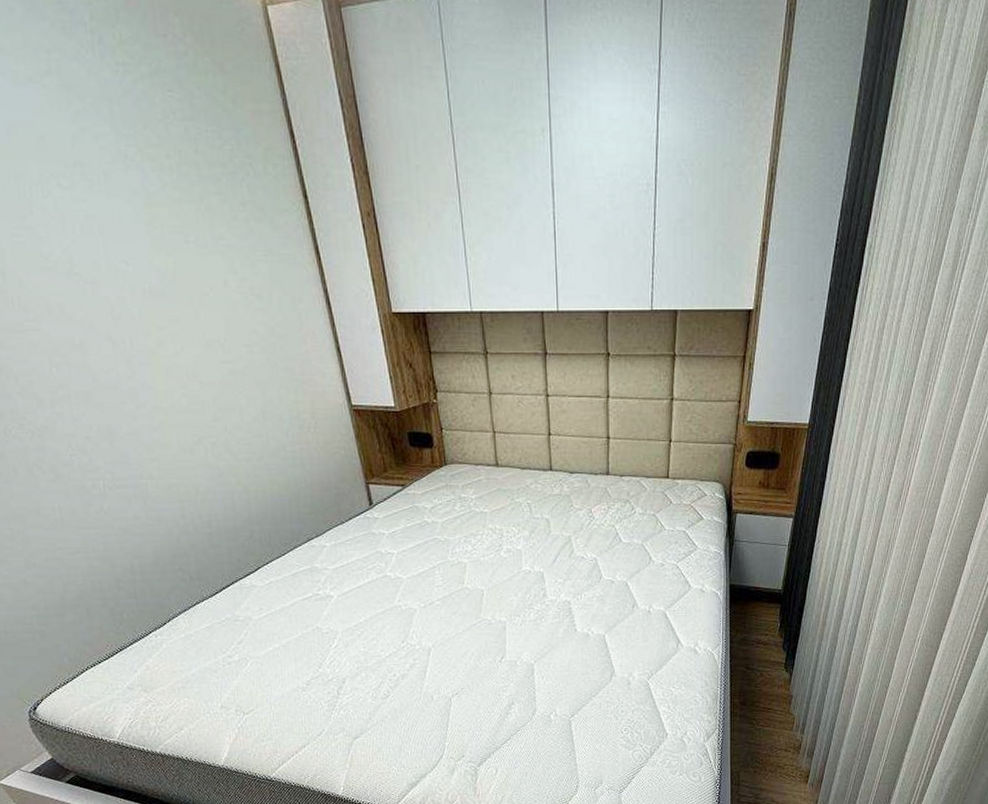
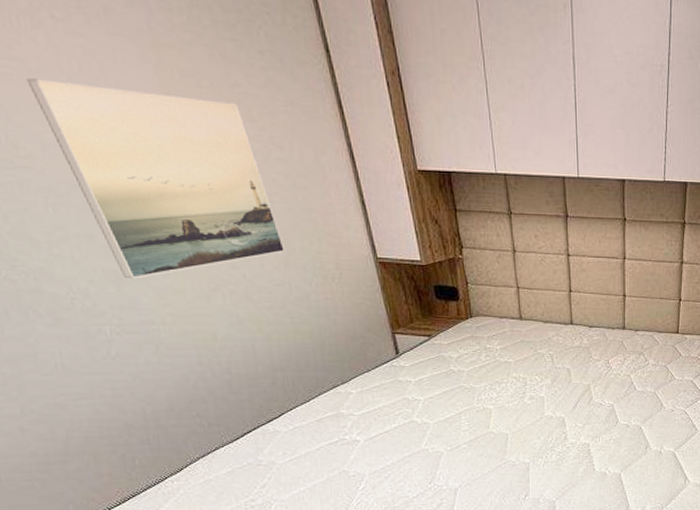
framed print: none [37,245,264,434] -> present [26,78,286,279]

